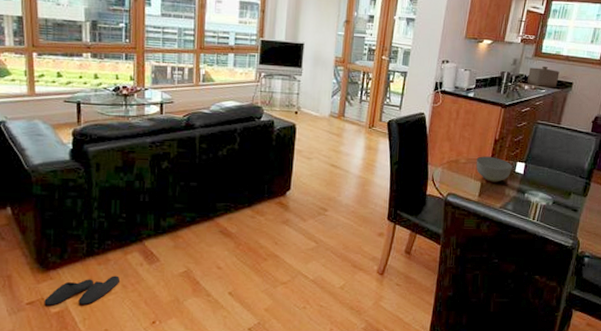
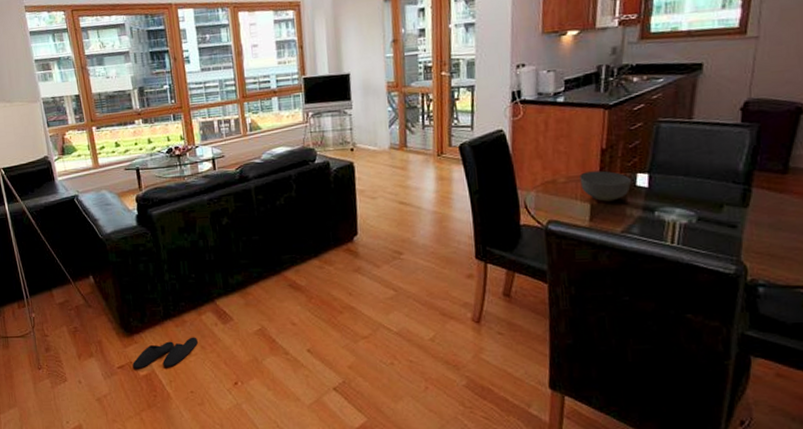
canister: present [527,65,560,87] -> none [634,48,681,76]

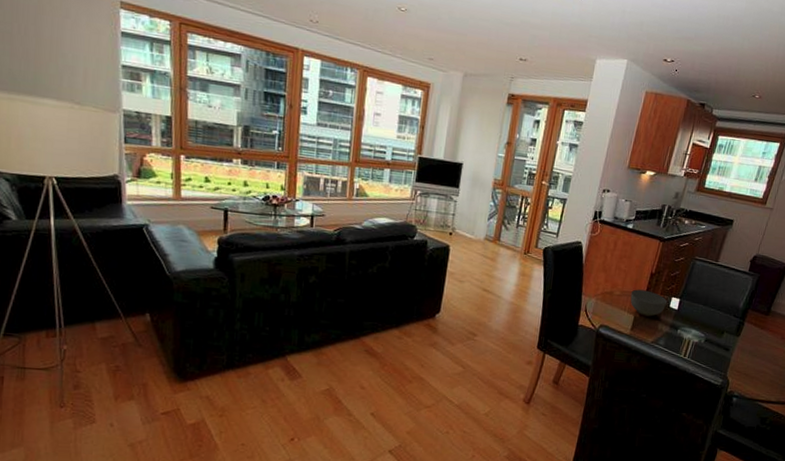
slippers: present [132,337,198,369] -> none [180,389,259,418]

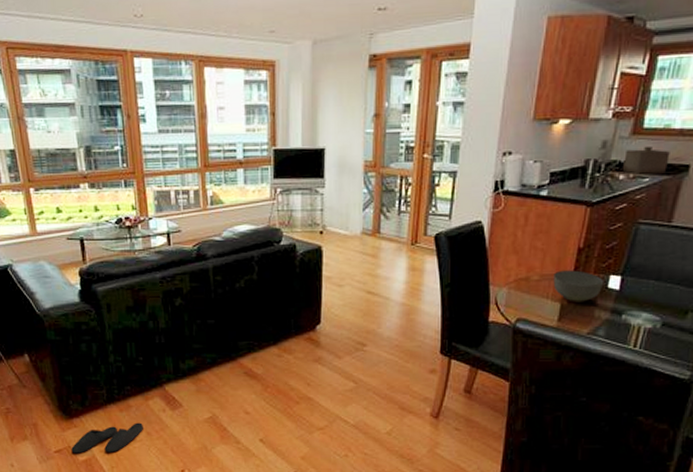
slippers: none [180,389,259,418] -> present [71,422,143,454]
canister: none [687,201,721,224] -> present [622,145,670,174]

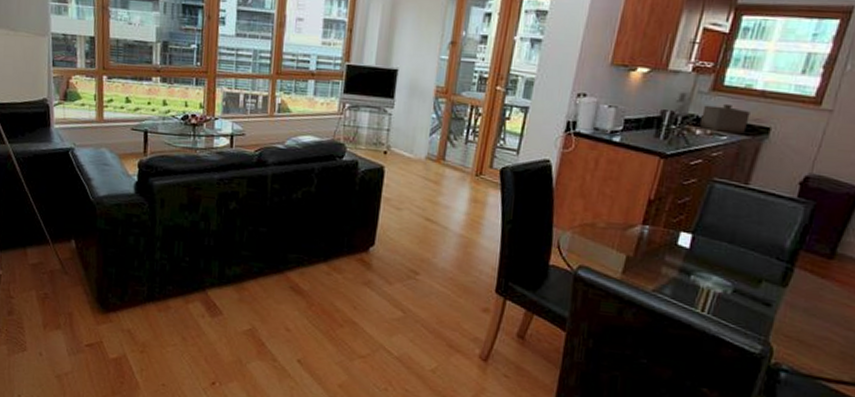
slippers: present [71,422,143,454] -> none [103,325,180,354]
bowl: present [553,270,605,302] -> none [619,220,674,257]

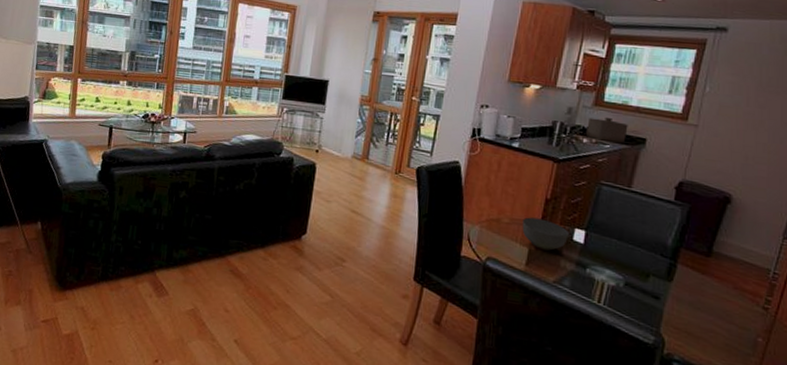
bowl: none [619,220,674,257] -> present [522,217,570,251]

